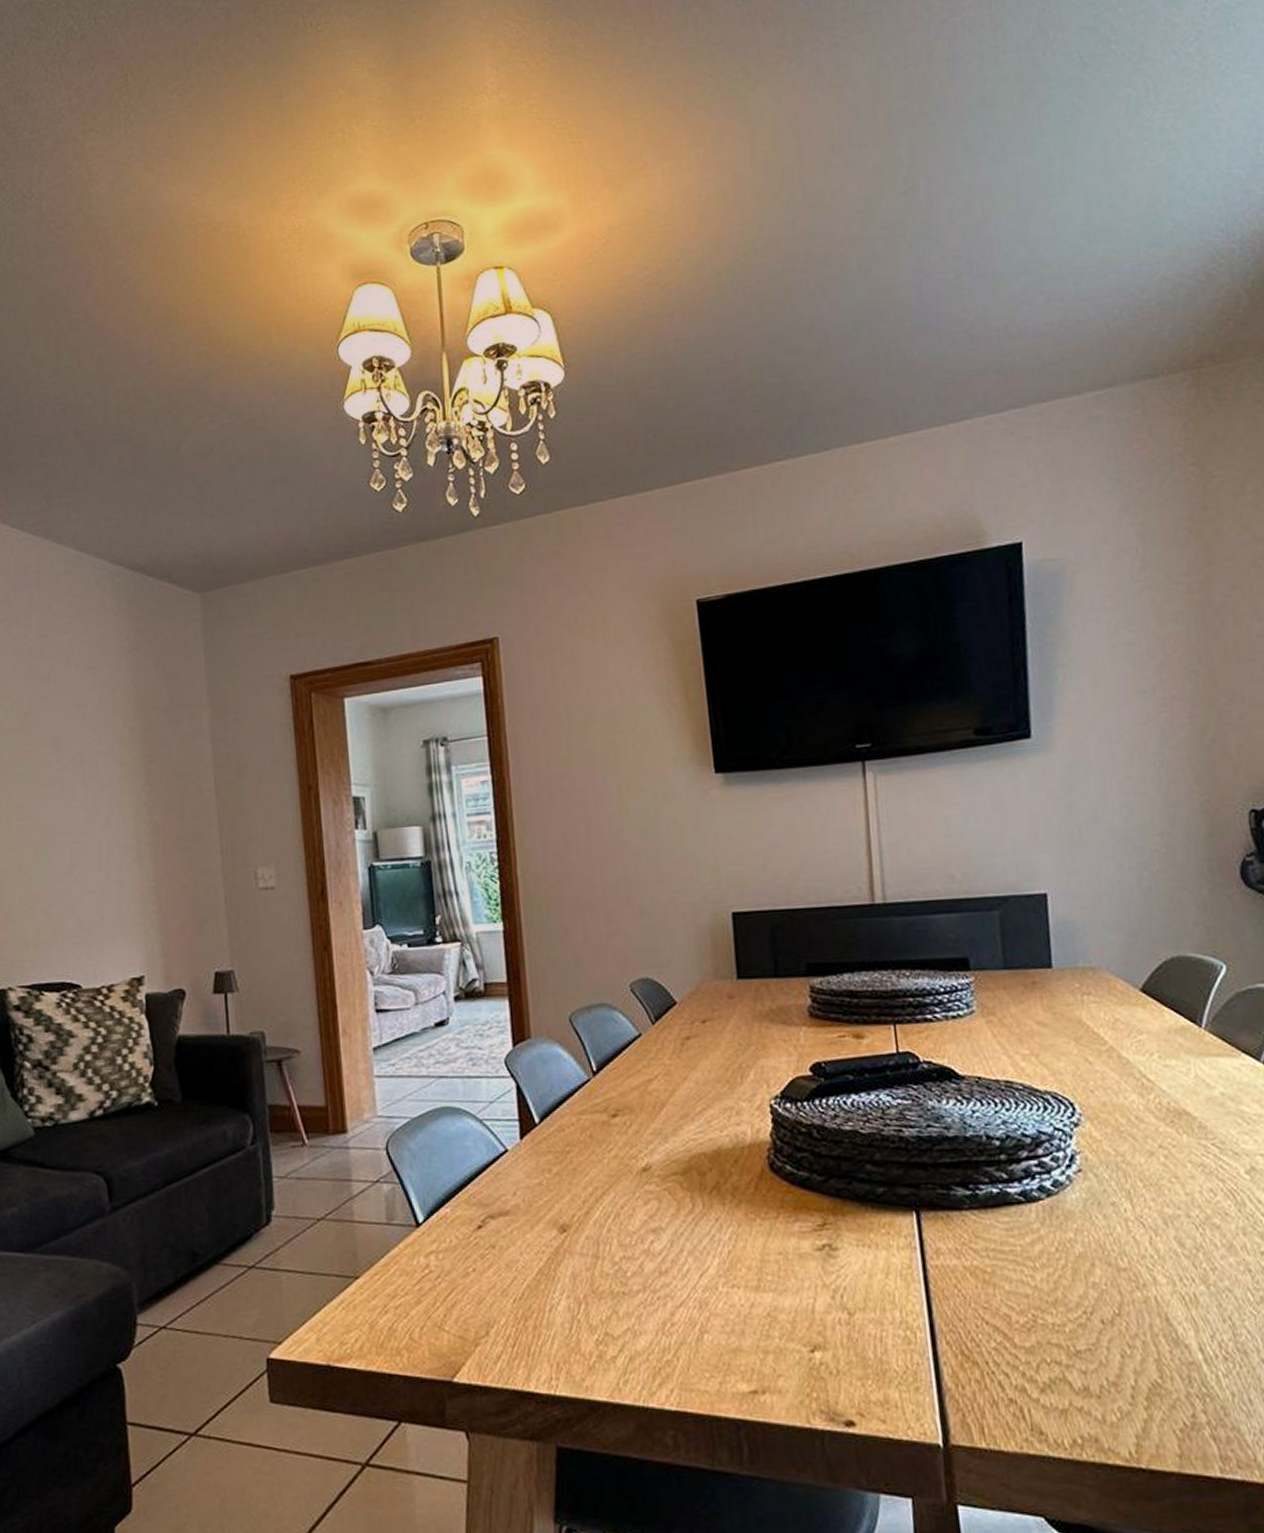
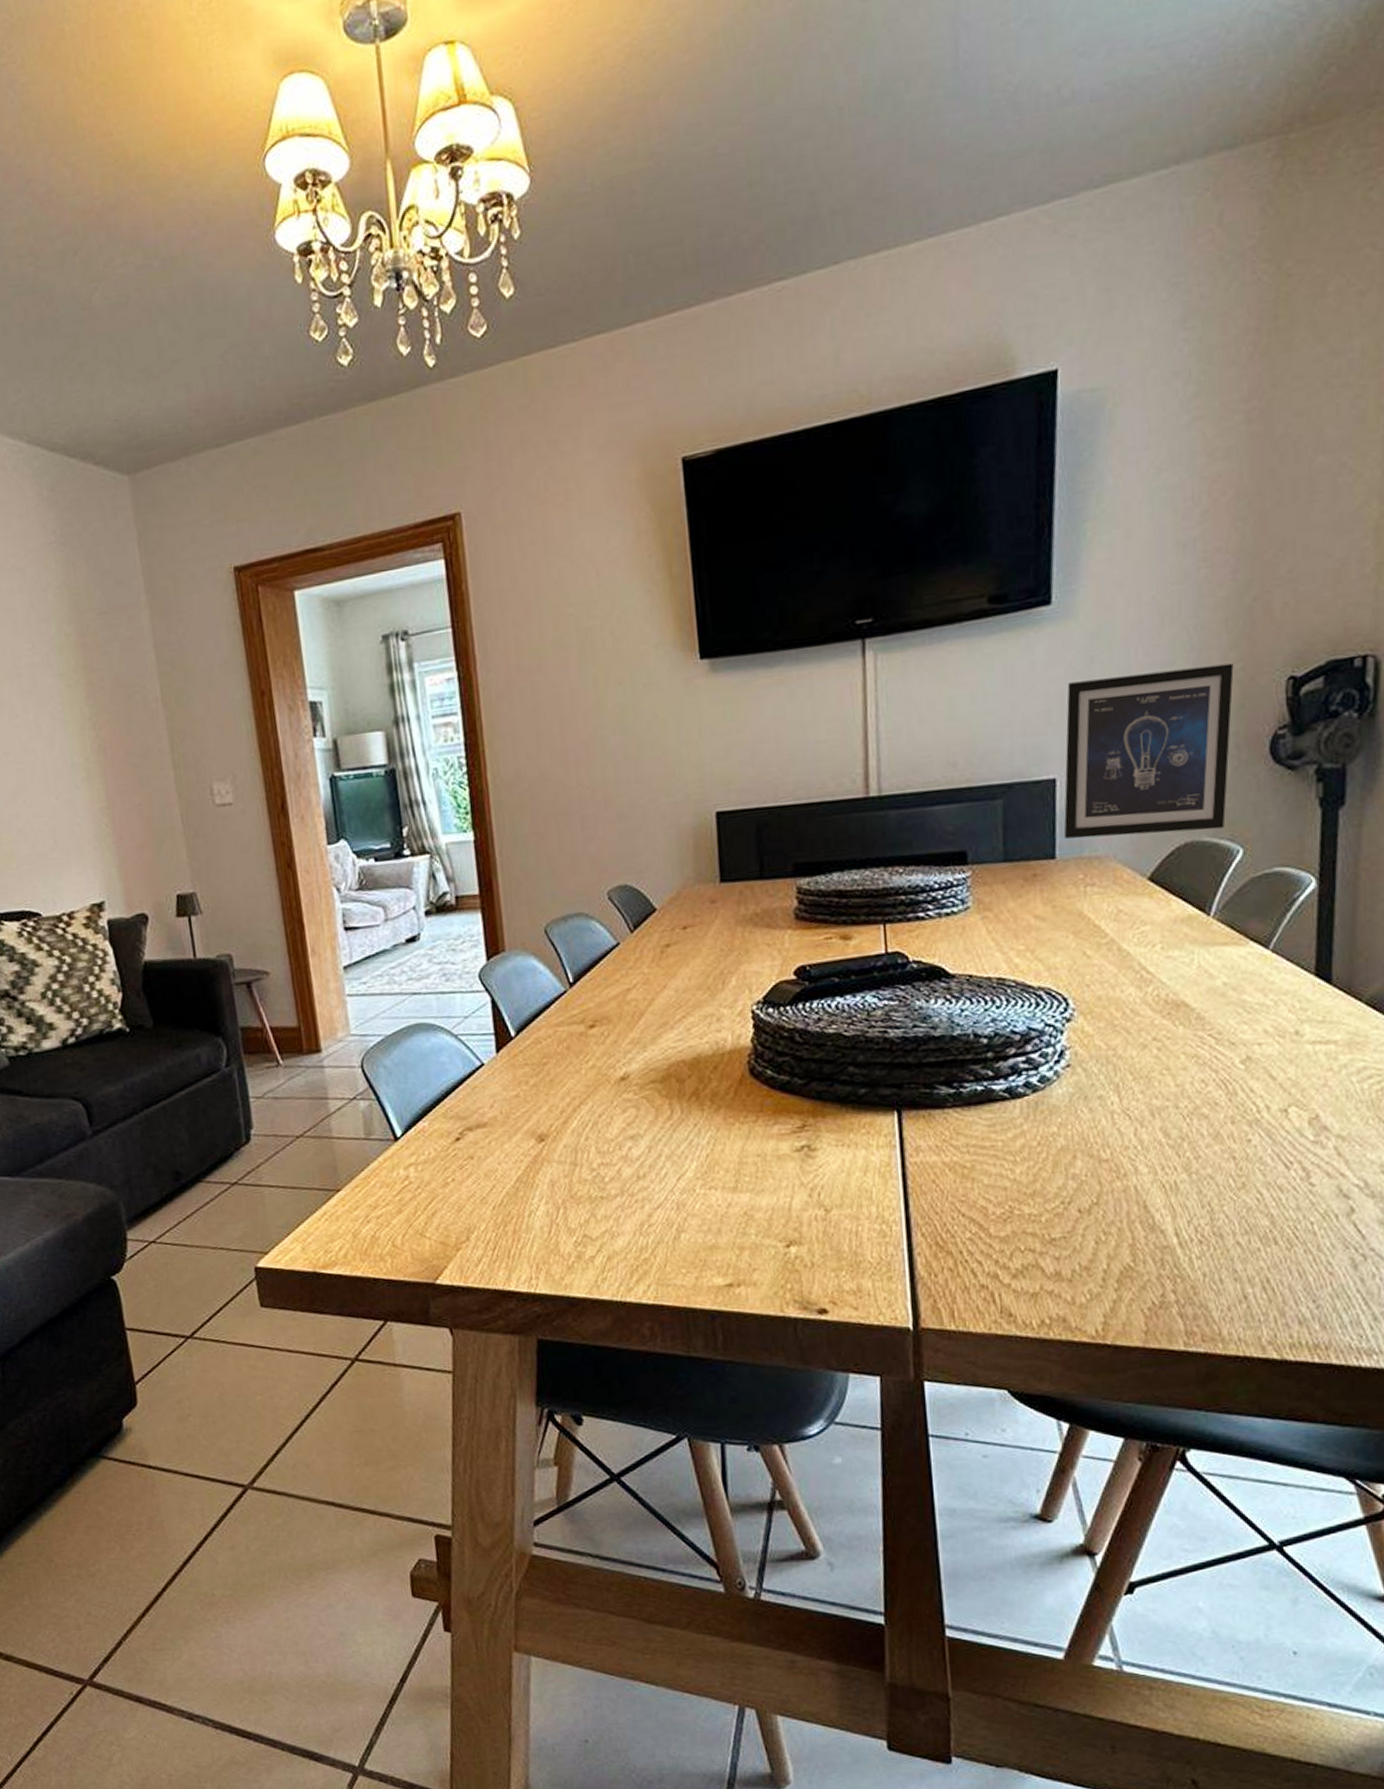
wall art: none [1051,796,1207,950] -> present [1063,663,1234,839]

